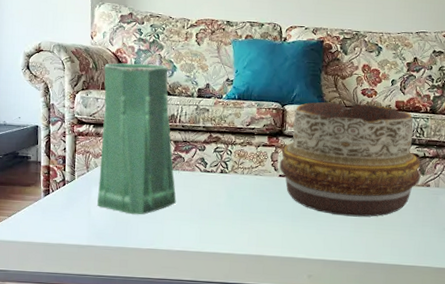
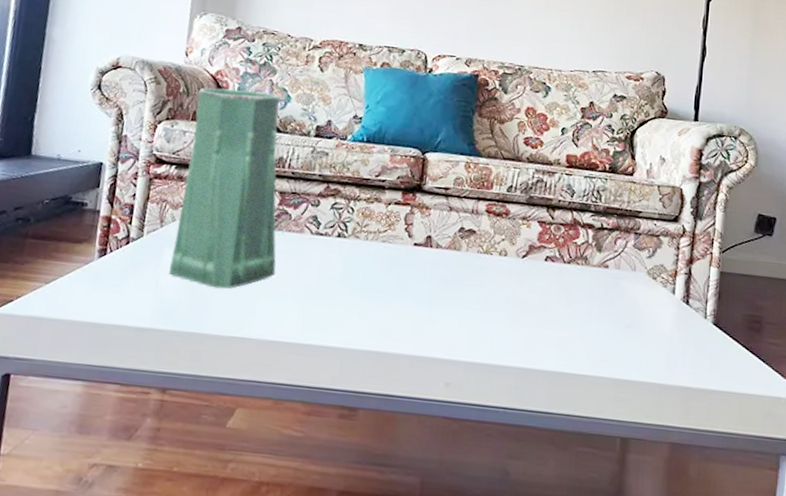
decorative bowl: present [279,102,420,217] -> none [414,151,596,305]

